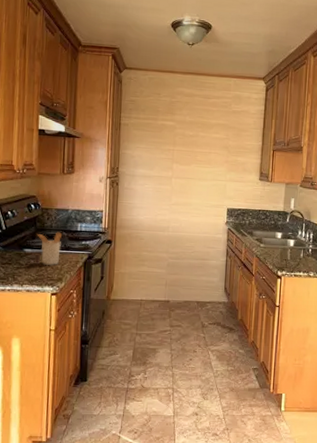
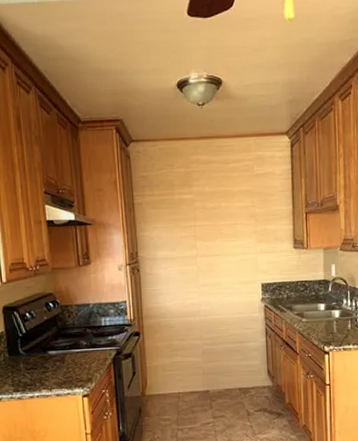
utensil holder: present [36,232,63,266] -> none [59,329,87,367]

